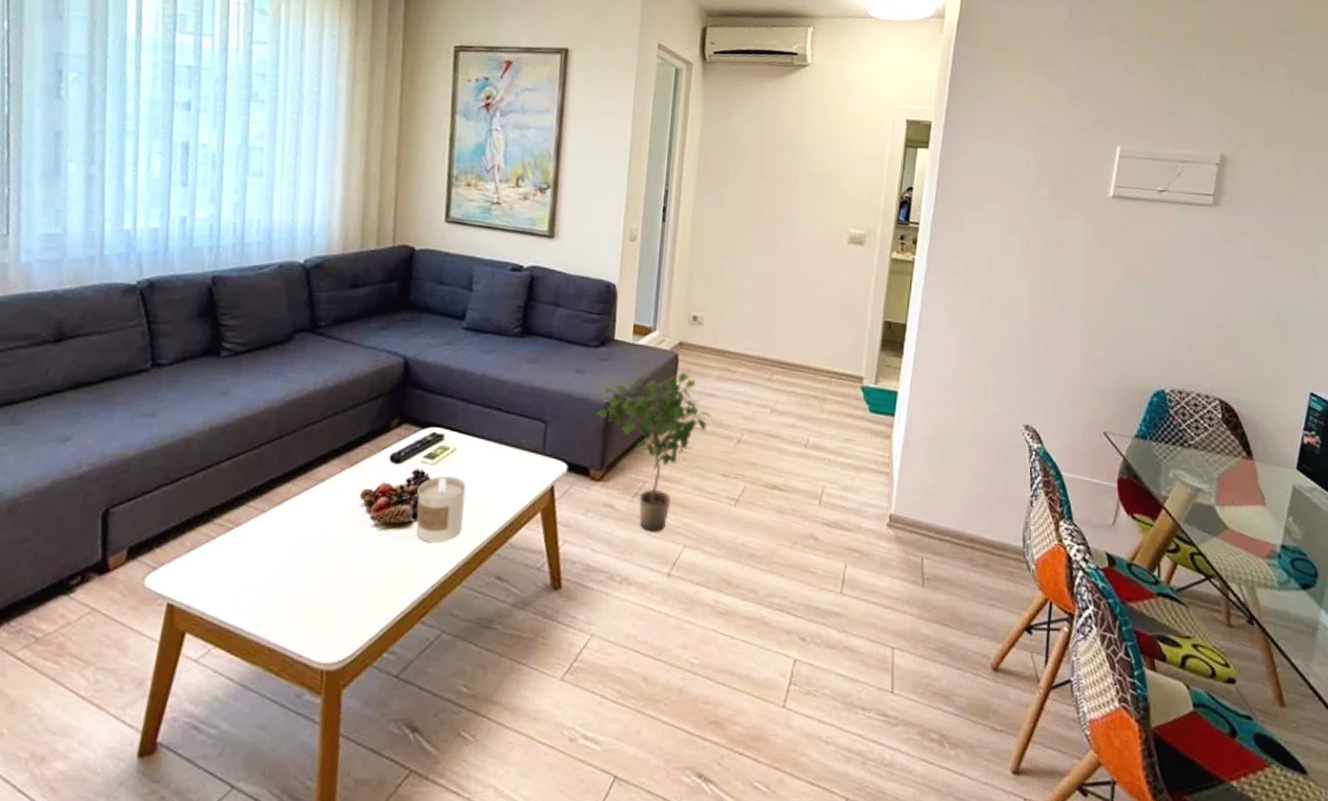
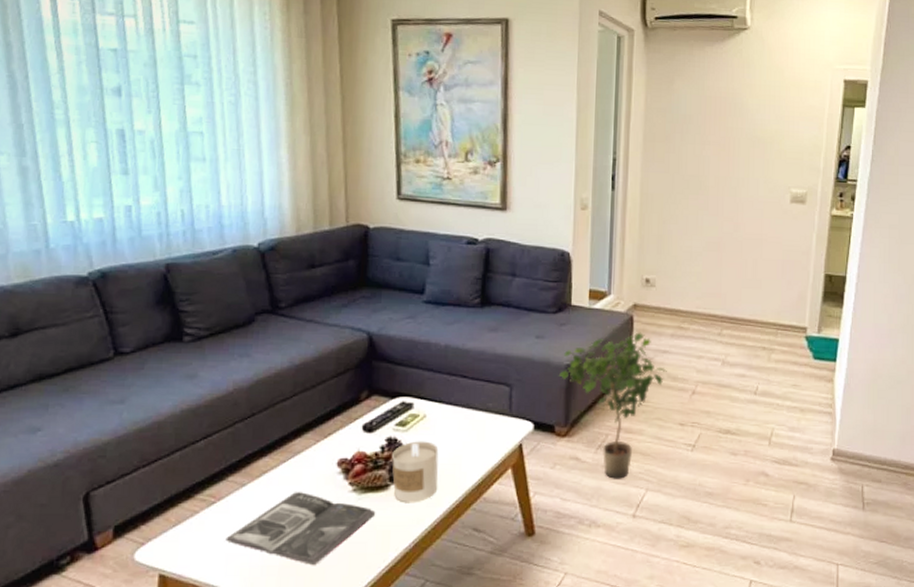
magazine: none [239,523,395,606] -> present [225,492,375,566]

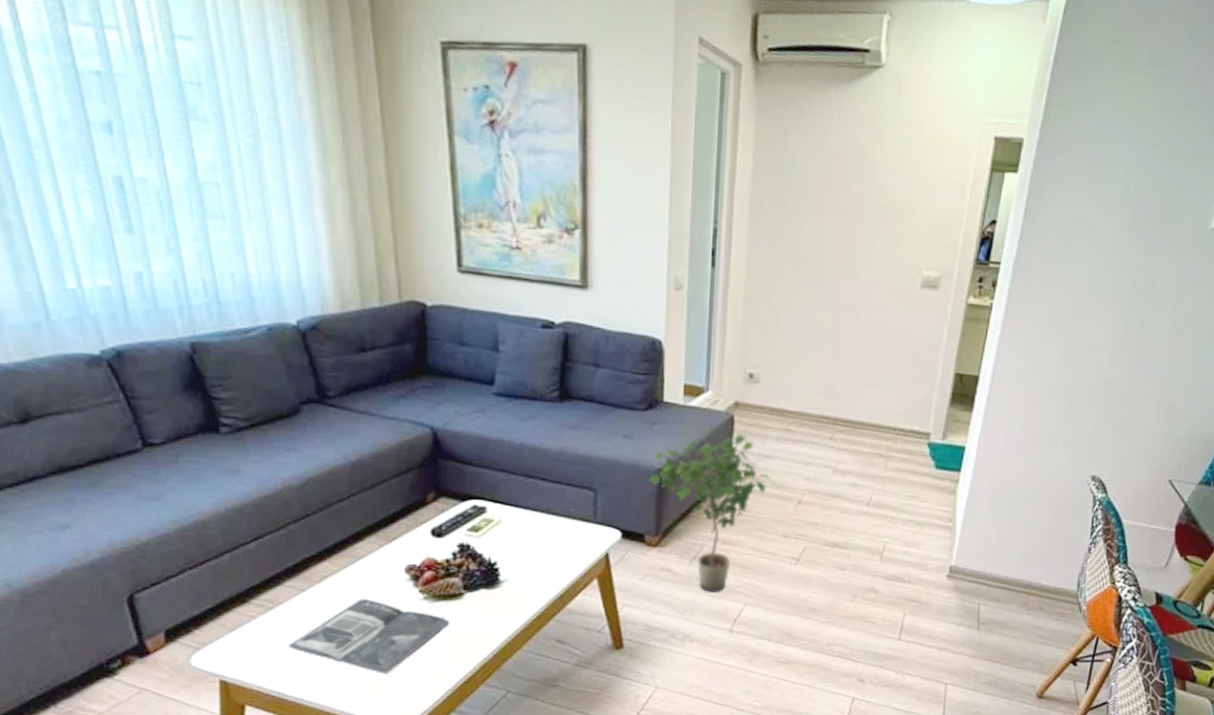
candle: present [392,441,439,503] -> none [465,548,517,613]

